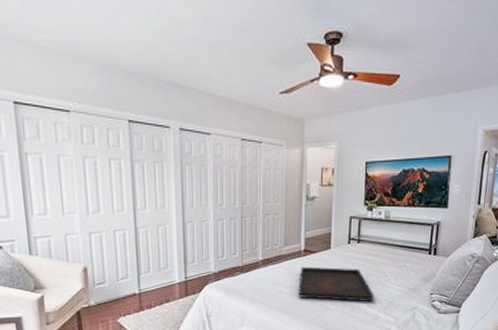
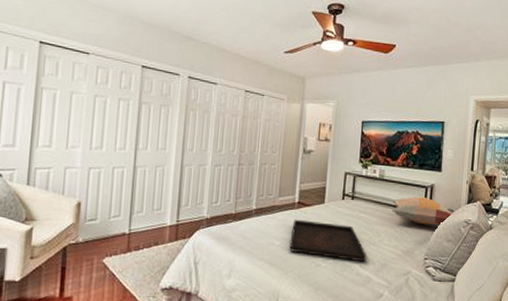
decorative pillow: none [398,235,461,262] -> present [392,197,455,226]

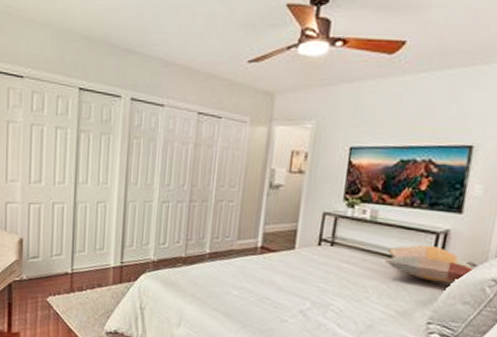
serving tray: present [289,219,367,263] -> none [249,266,348,322]

